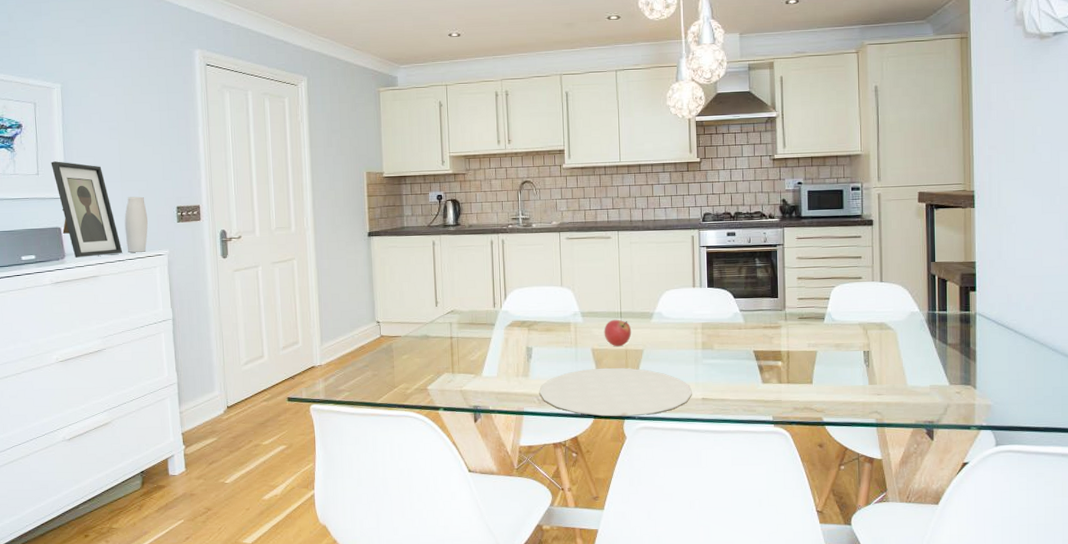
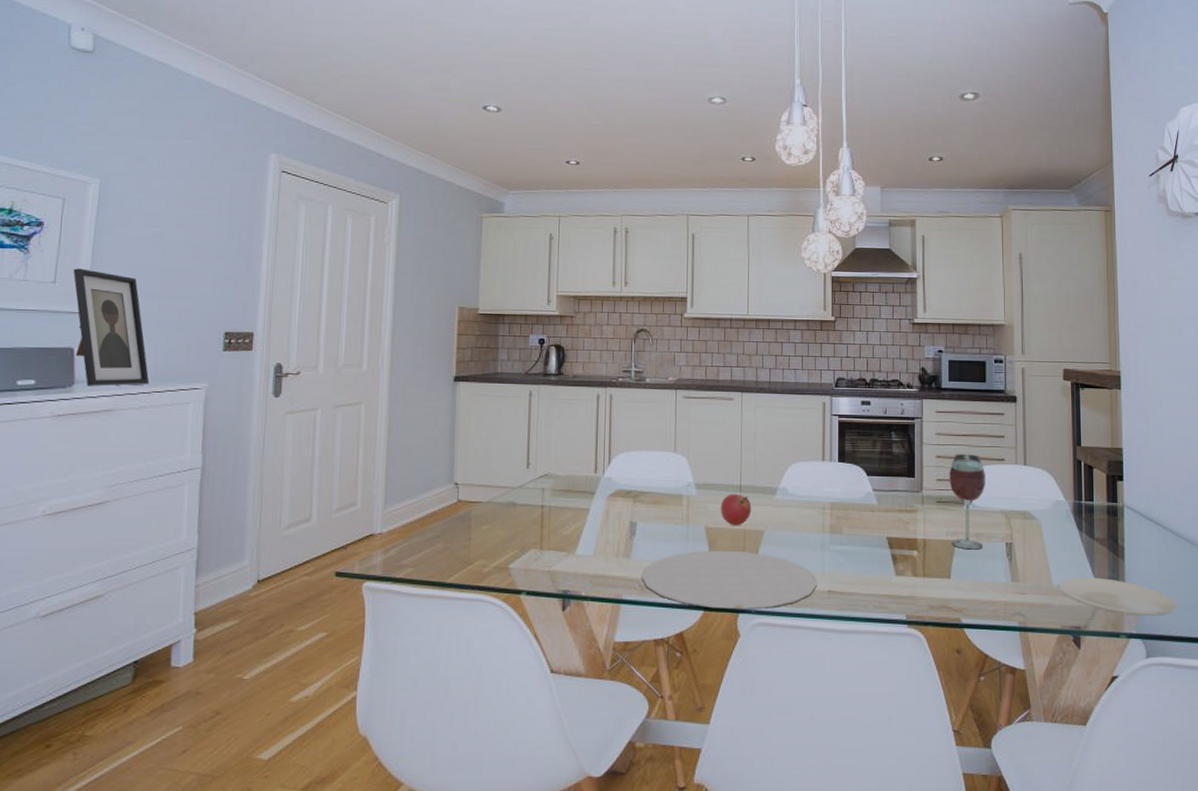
vase: present [124,196,148,253] -> none [155,317,187,385]
wineglass: none [810,274,844,359] -> present [949,454,985,550]
plate: none [913,378,1026,410] -> present [1059,577,1177,616]

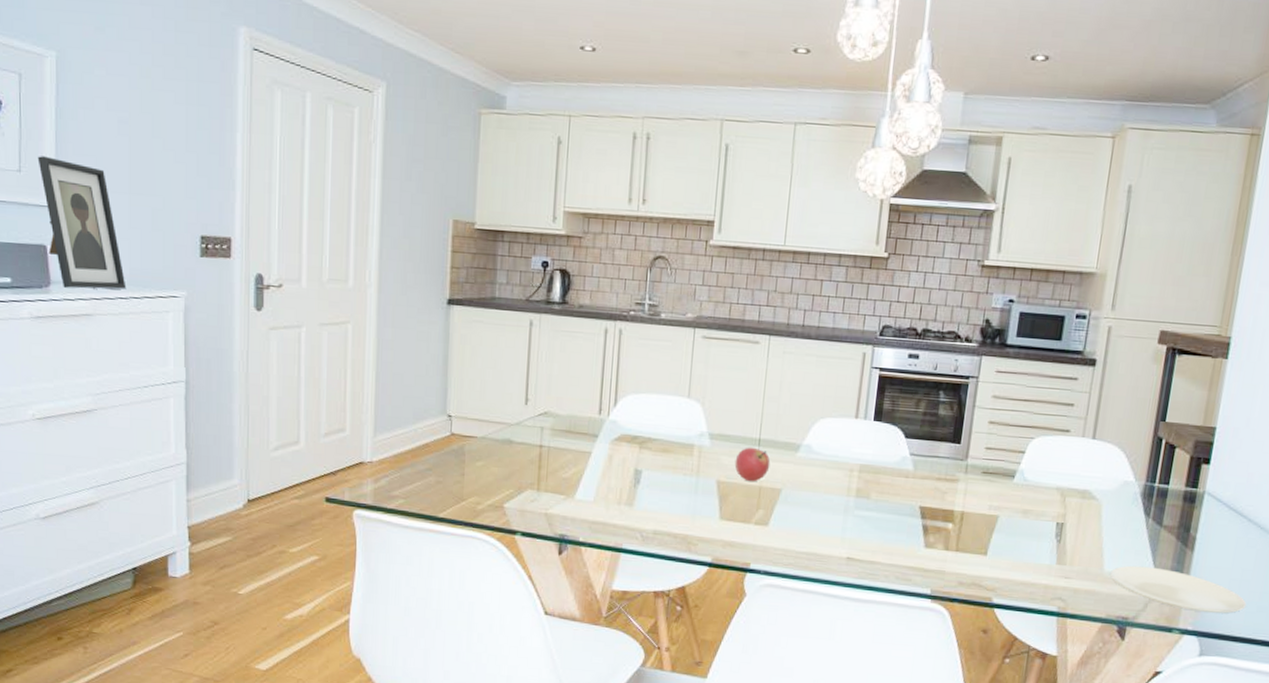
placemat: present [642,550,817,610] -> none [644,505,835,571]
wineglass: present [949,454,985,550] -> none [994,421,1045,528]

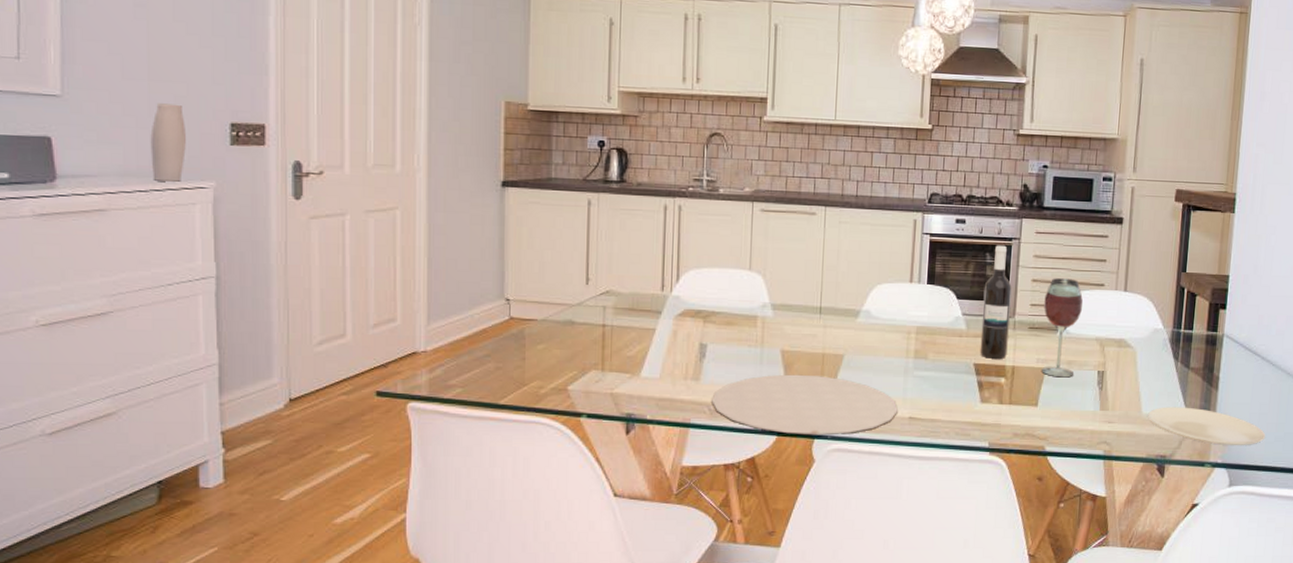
picture frame: present [37,156,127,290] -> none [39,42,146,183]
vase: none [131,215,161,292] -> present [150,103,186,183]
placemat: none [644,505,835,571] -> present [712,374,898,436]
fruit: present [734,447,771,482] -> none [797,315,832,350]
wine bottle: none [926,383,966,503] -> present [980,245,1012,359]
wineglass: none [994,421,1045,528] -> present [1042,278,1083,378]

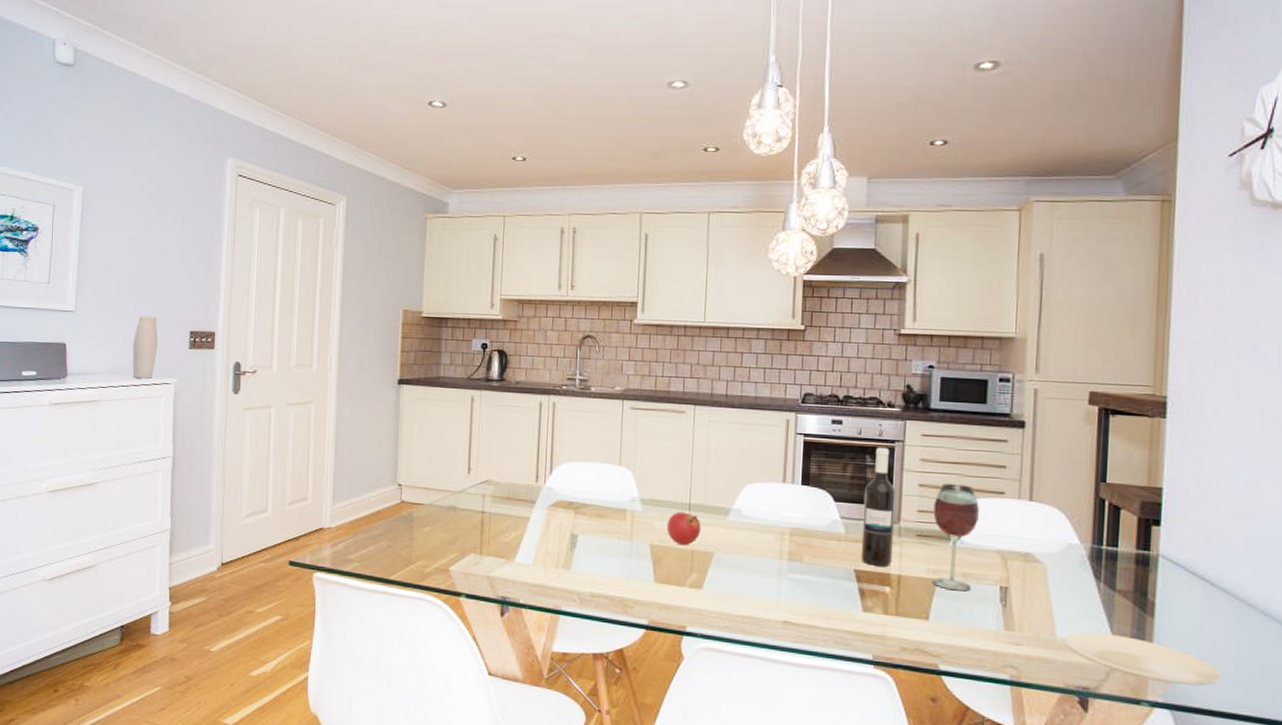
placemat: present [712,374,898,436] -> none [581,568,771,634]
fruit: none [797,315,832,350] -> present [666,511,701,546]

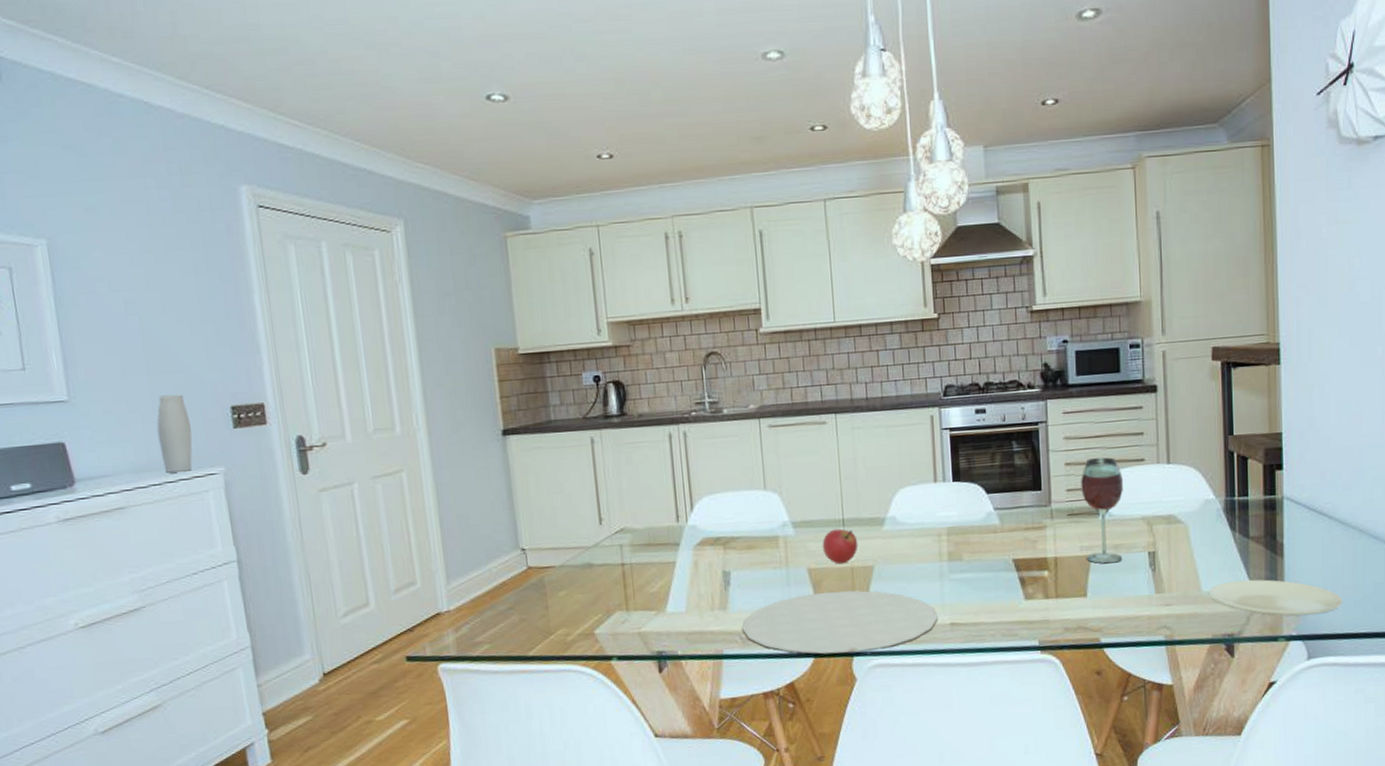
placemat: none [581,568,771,634] -> present [742,590,937,655]
wine bottle: present [861,447,896,567] -> none [1014,431,1047,552]

